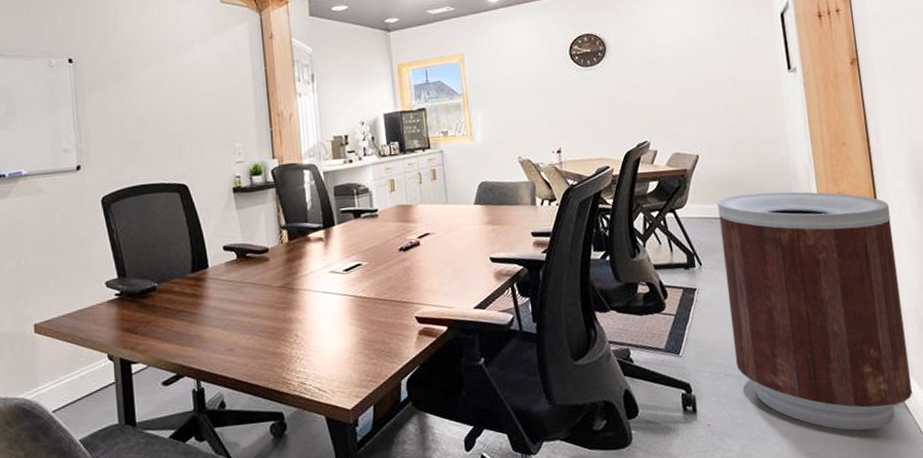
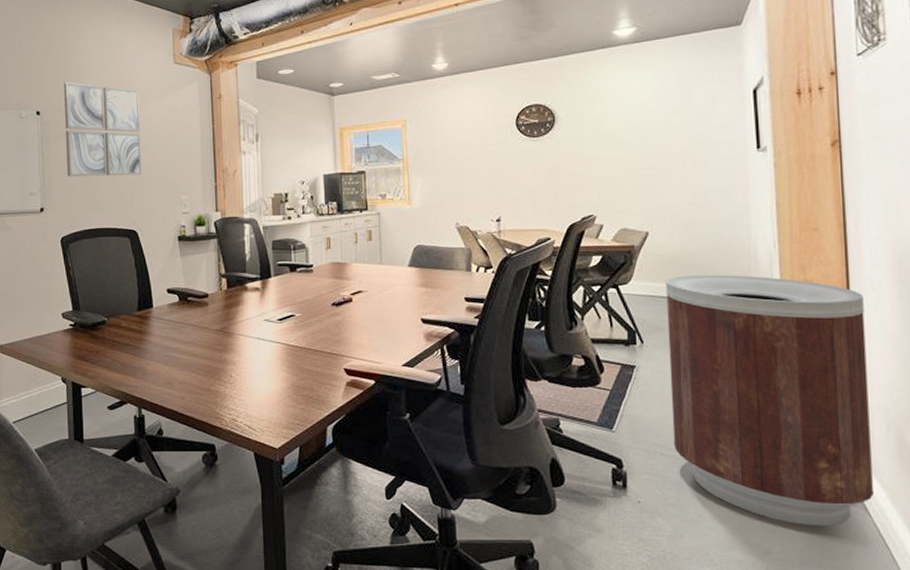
wall art: none [99,25,190,130] -> present [64,82,142,177]

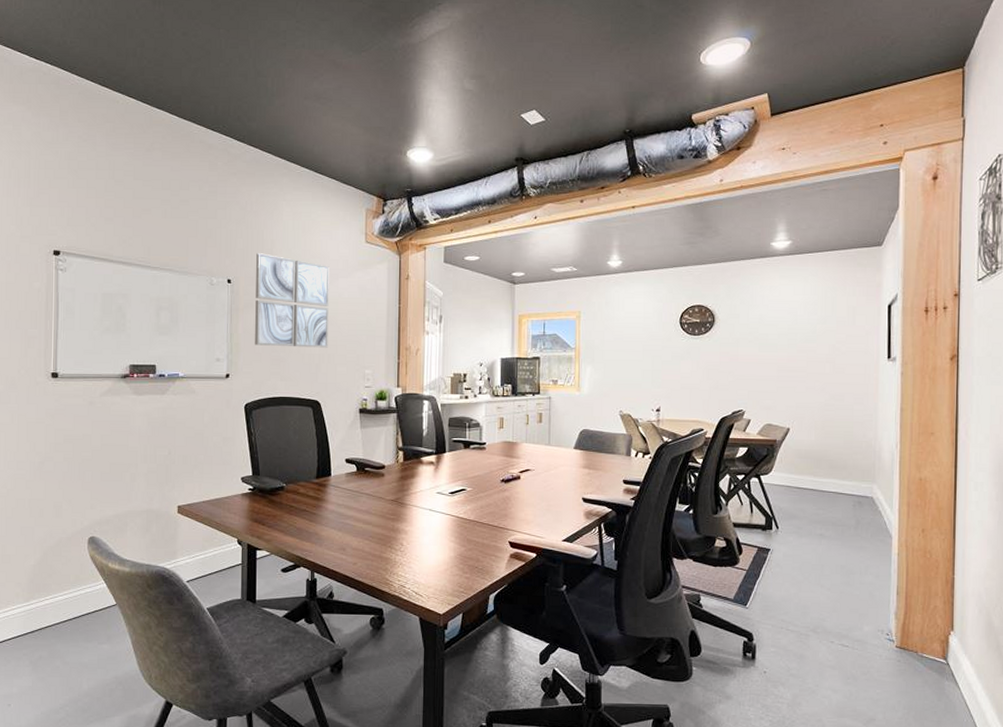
trash can: present [666,274,875,526] -> none [798,469,967,698]

